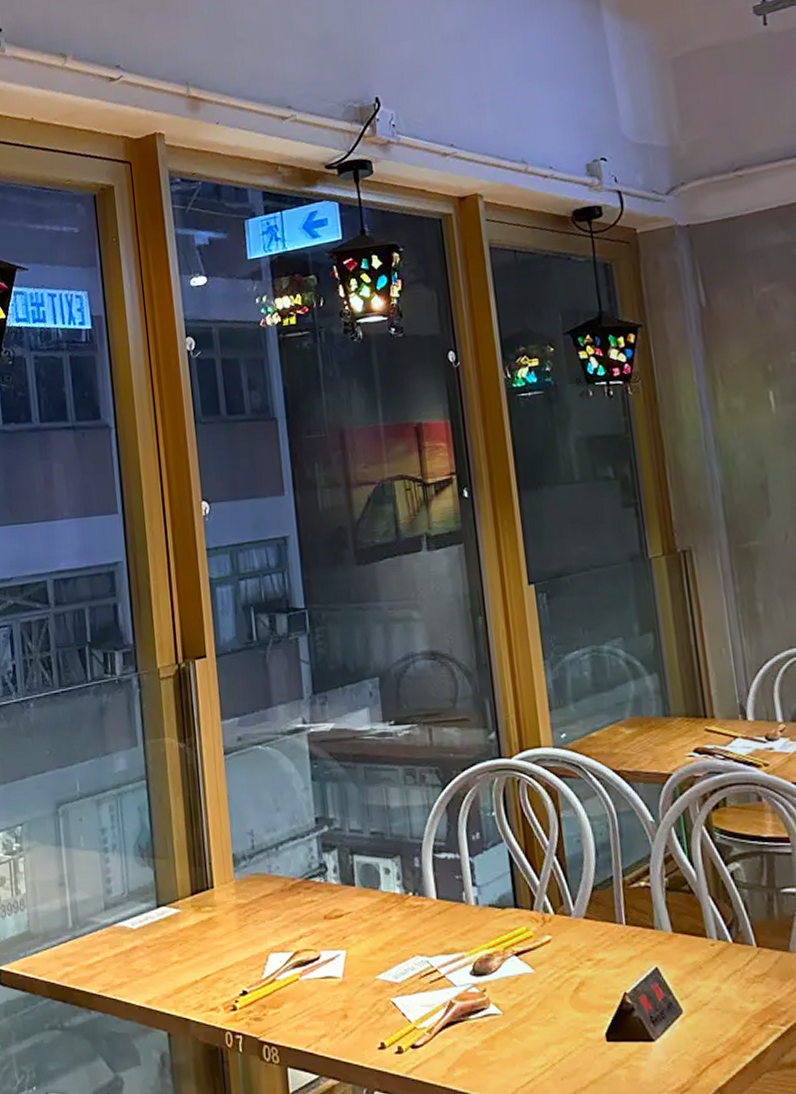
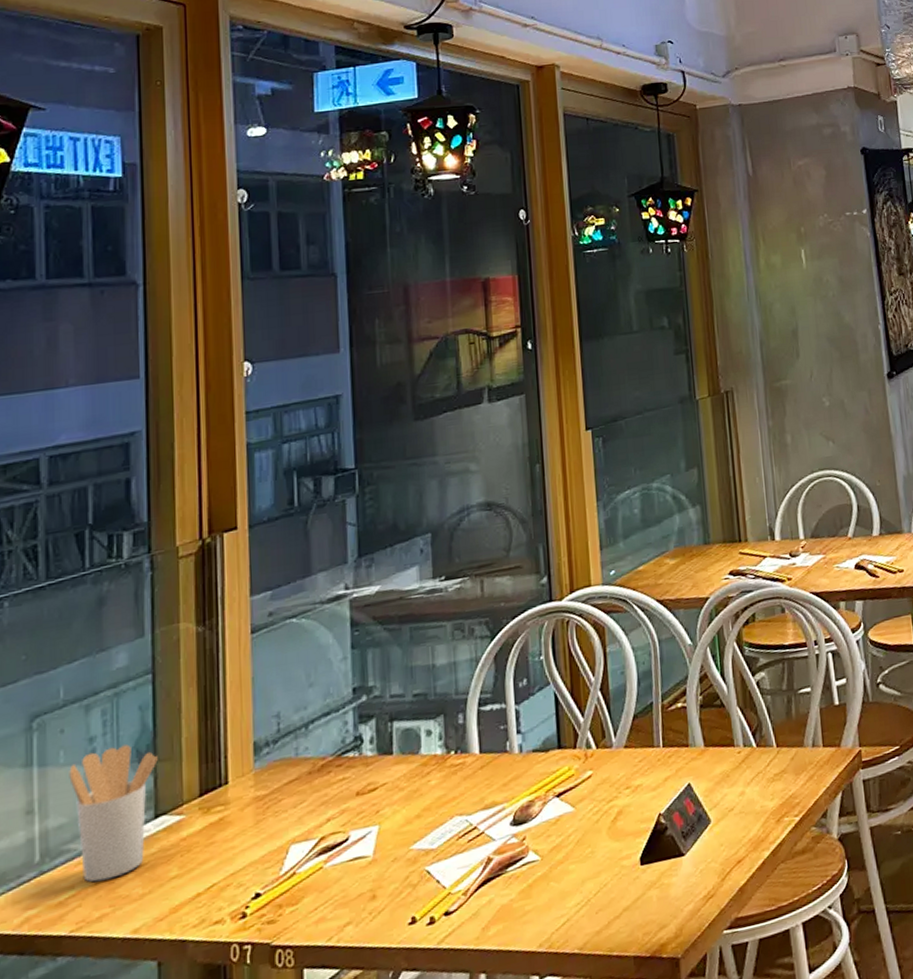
utensil holder: none [88,839,156,954] -> present [69,744,158,883]

